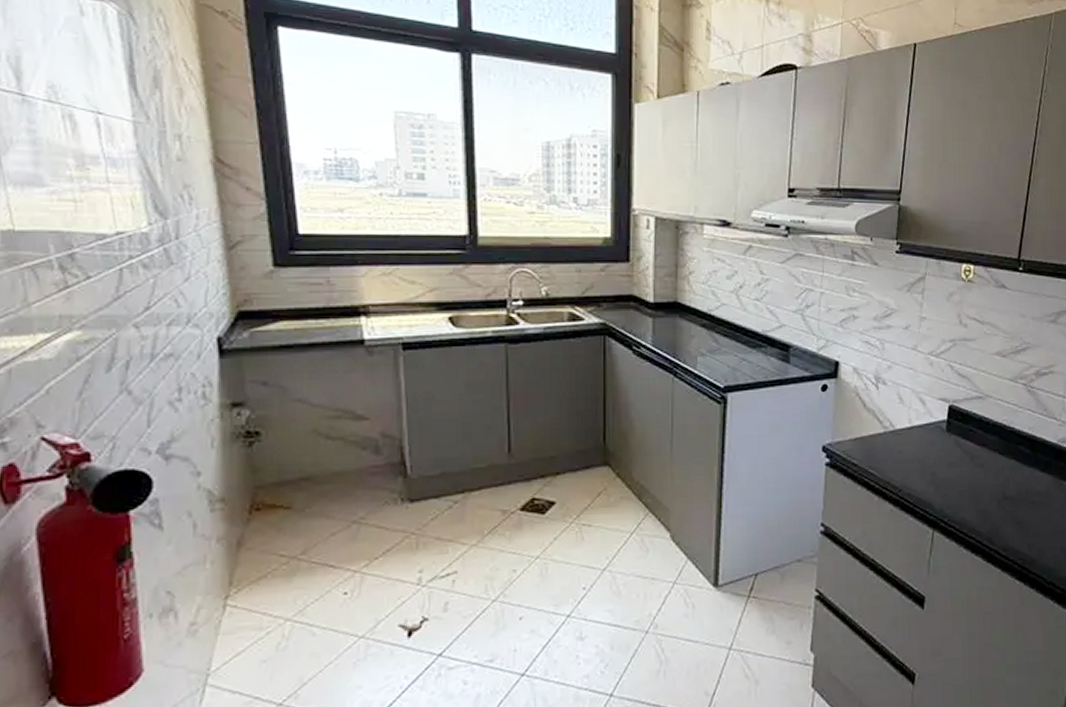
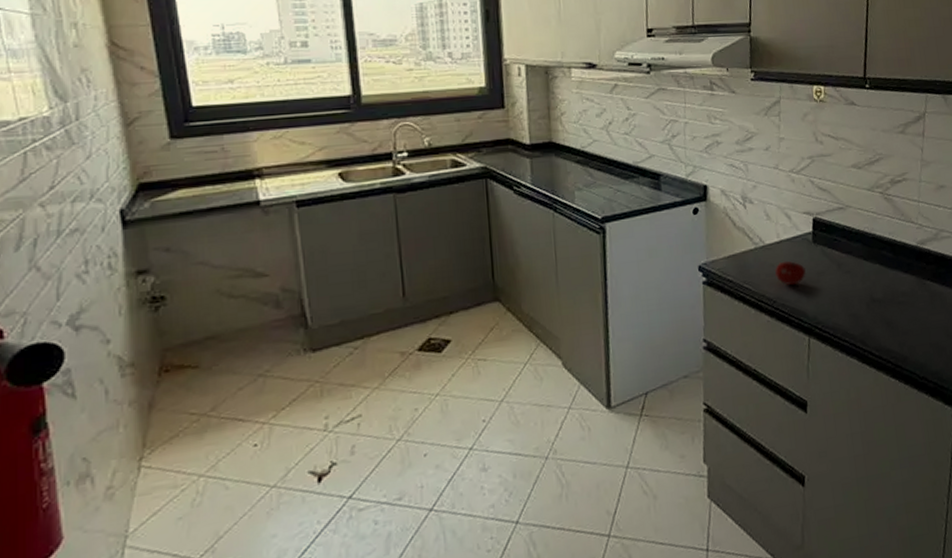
fruit: none [902,448,936,475] -> present [774,260,806,286]

